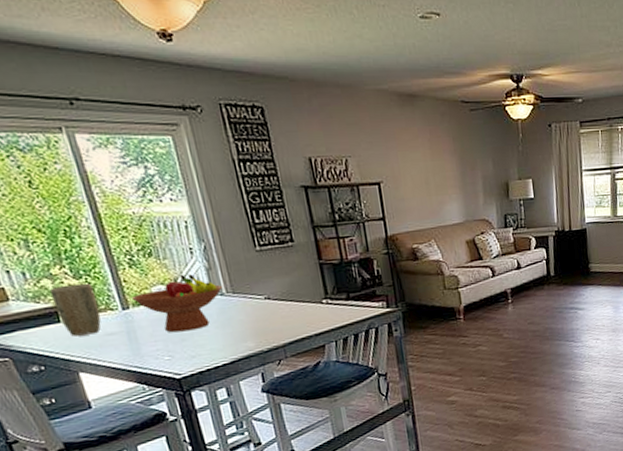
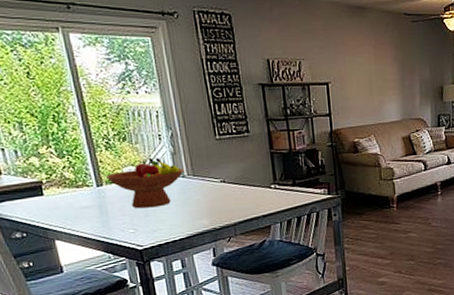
plant pot: present [49,283,101,337] -> none [36,162,78,208]

